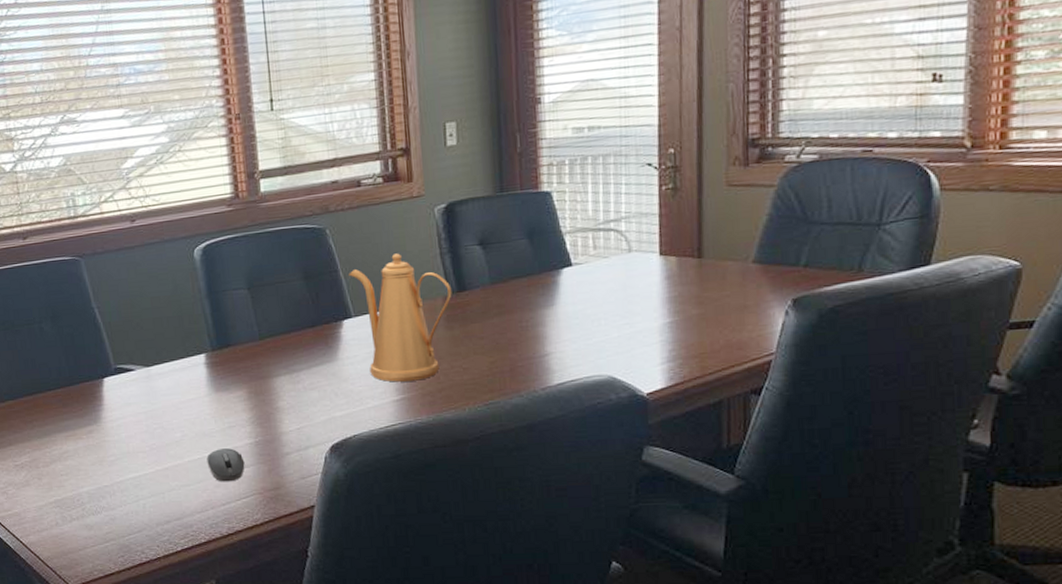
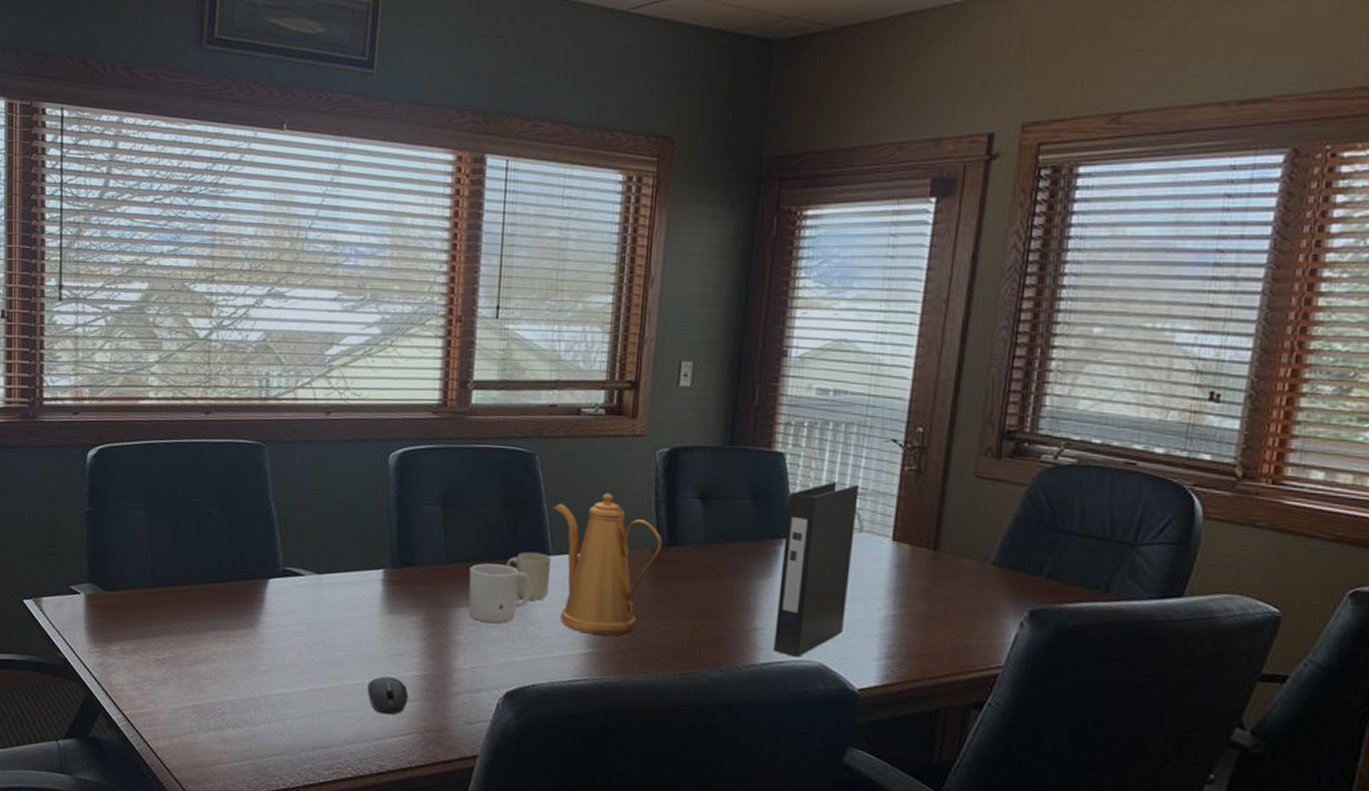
mug: none [282,332,341,387] -> present [468,563,532,624]
cup: none [314,316,356,361] -> present [506,552,552,601]
binder: none [560,209,627,374] -> present [774,481,859,657]

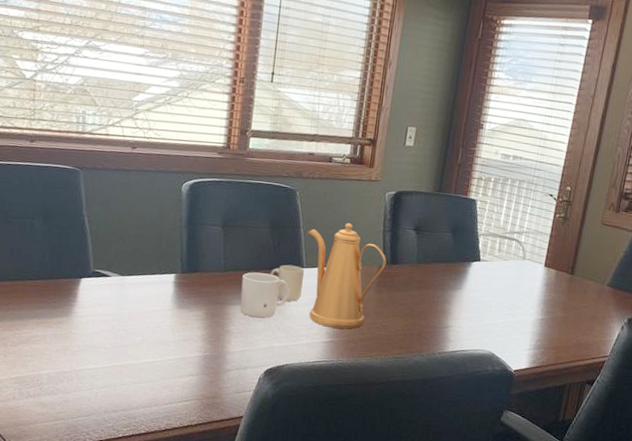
computer mouse: present [367,676,409,715] -> none [159,356,191,386]
binder: present [774,481,859,657] -> none [459,222,525,347]

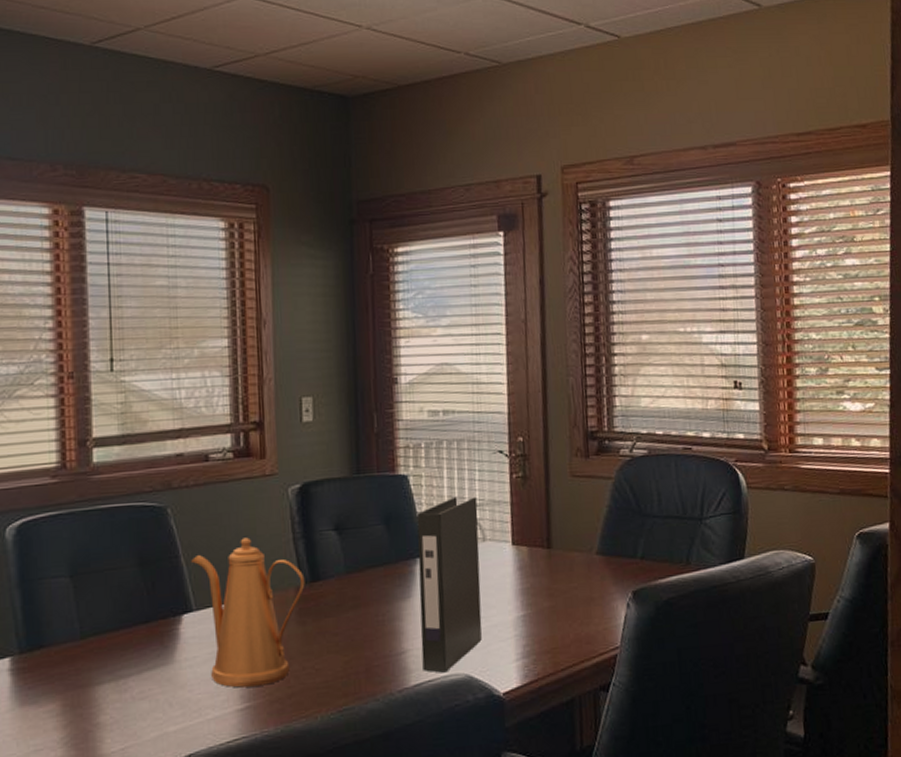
mug: present [240,272,290,318] -> none [108,629,178,697]
cup: present [270,264,305,302] -> none [147,610,196,663]
binder: none [459,222,525,347] -> present [416,496,483,673]

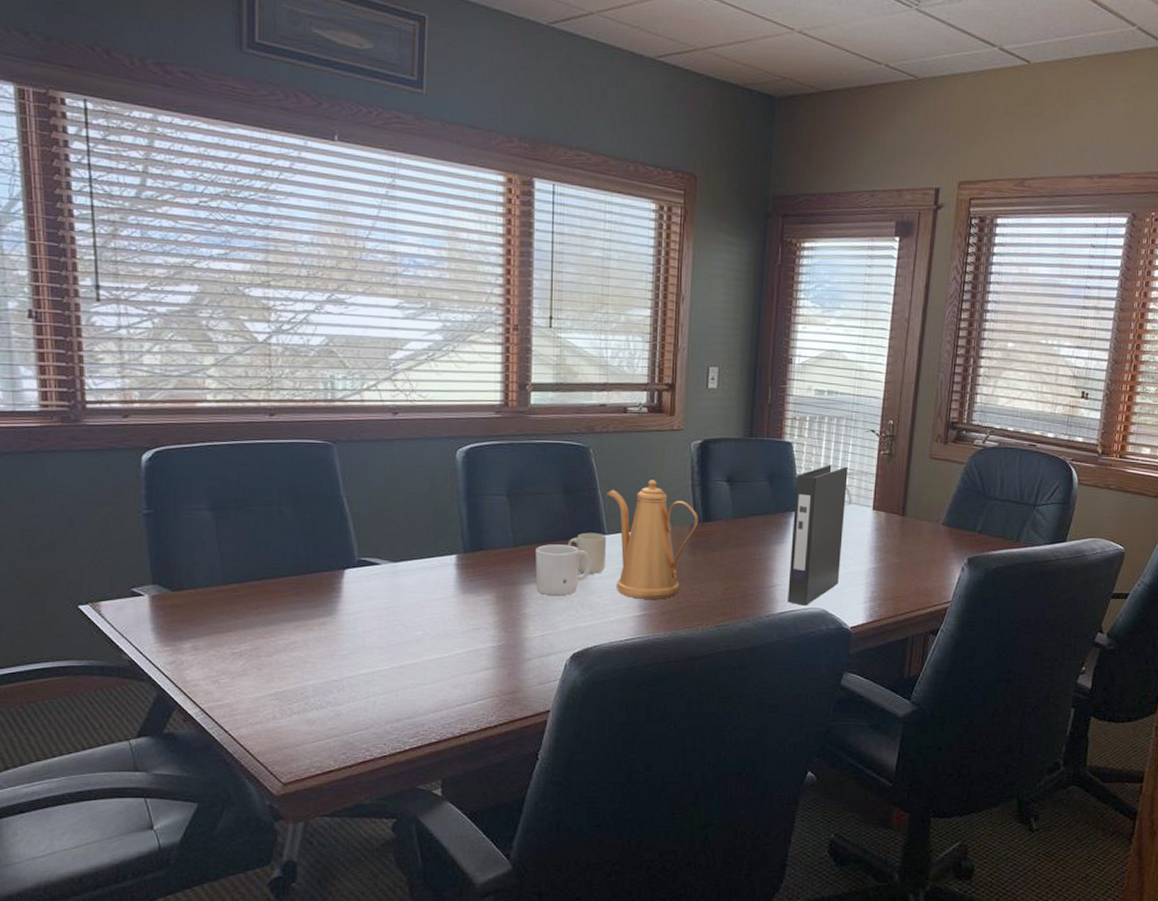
mug: none [108,629,178,697] -> present [535,544,591,596]
cup: none [147,610,196,663] -> present [567,532,607,574]

